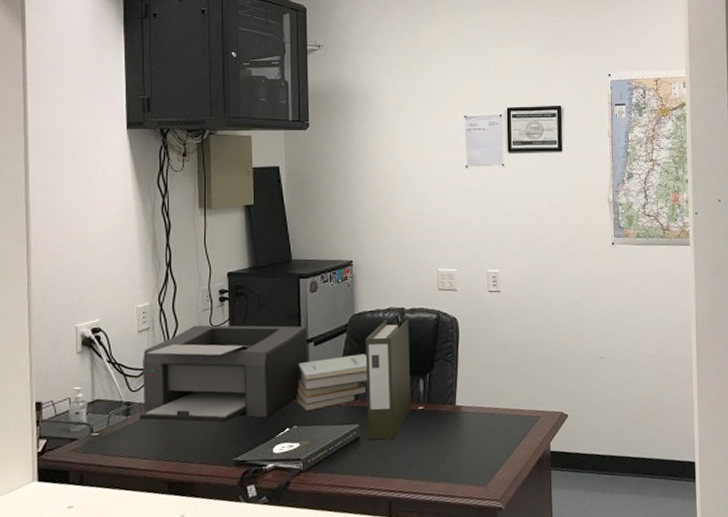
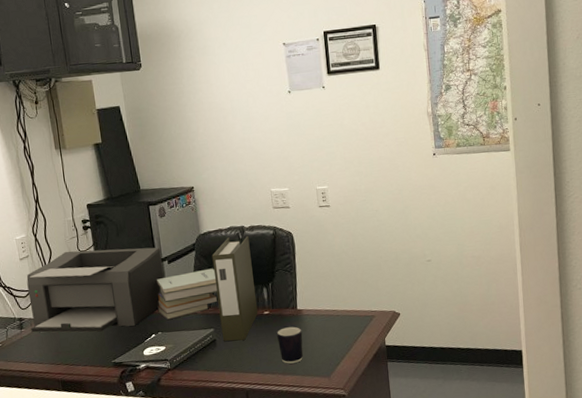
mug: none [430,425,459,469] -> present [276,326,303,364]

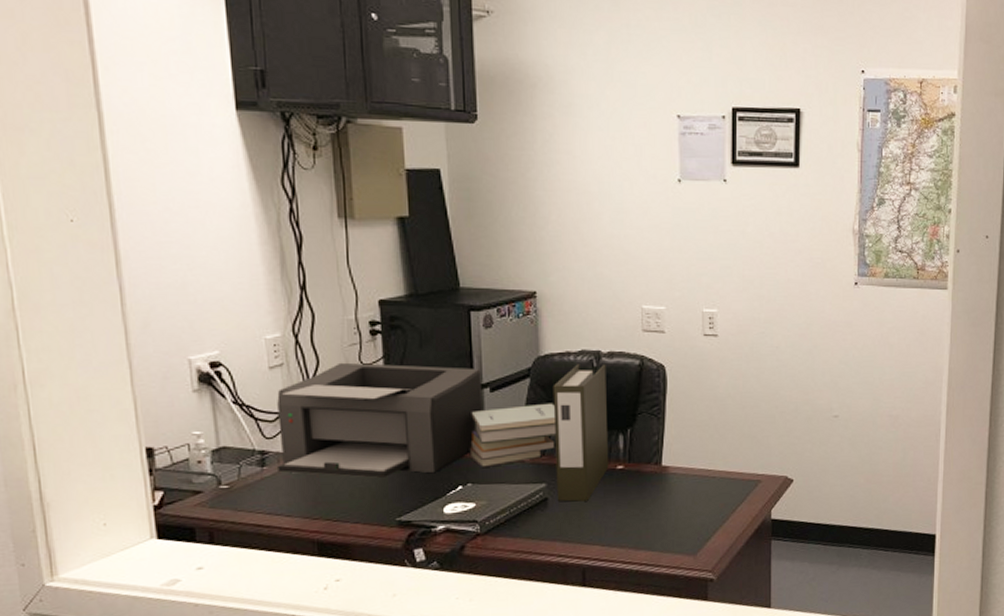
mug: present [276,326,303,364] -> none [630,487,666,536]

